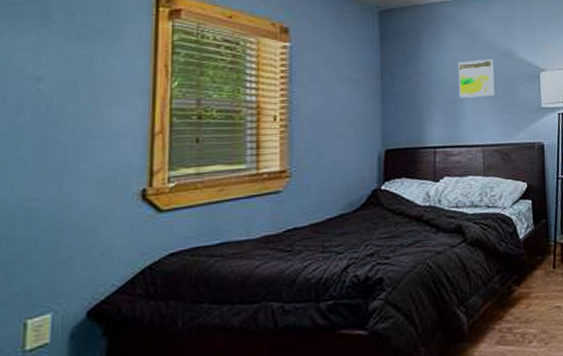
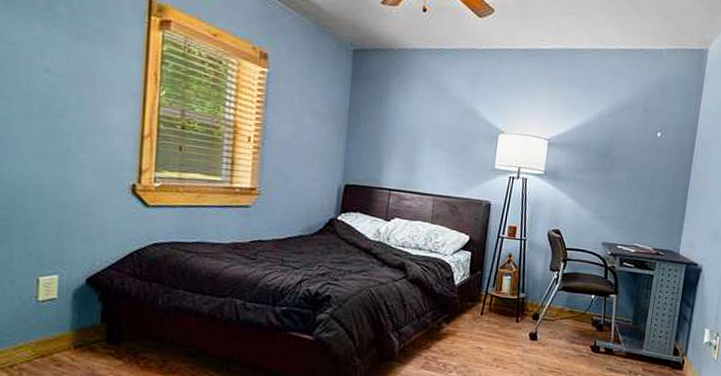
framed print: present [458,58,495,98] -> none [419,112,456,150]

